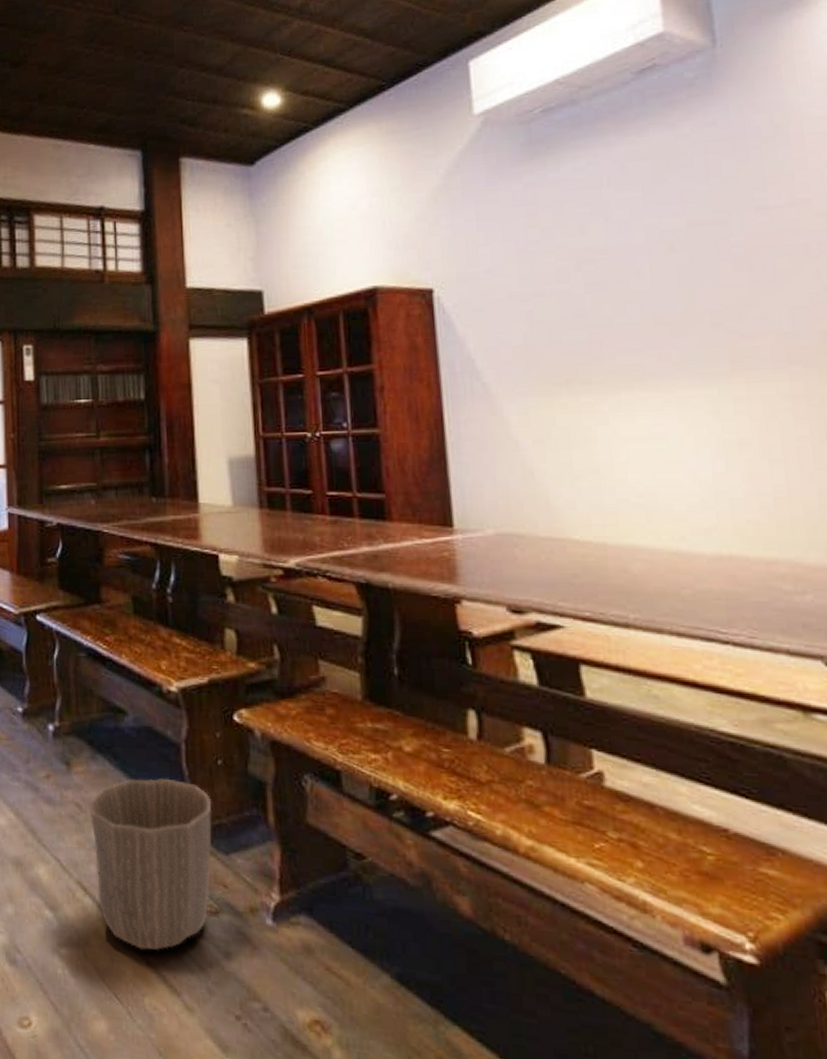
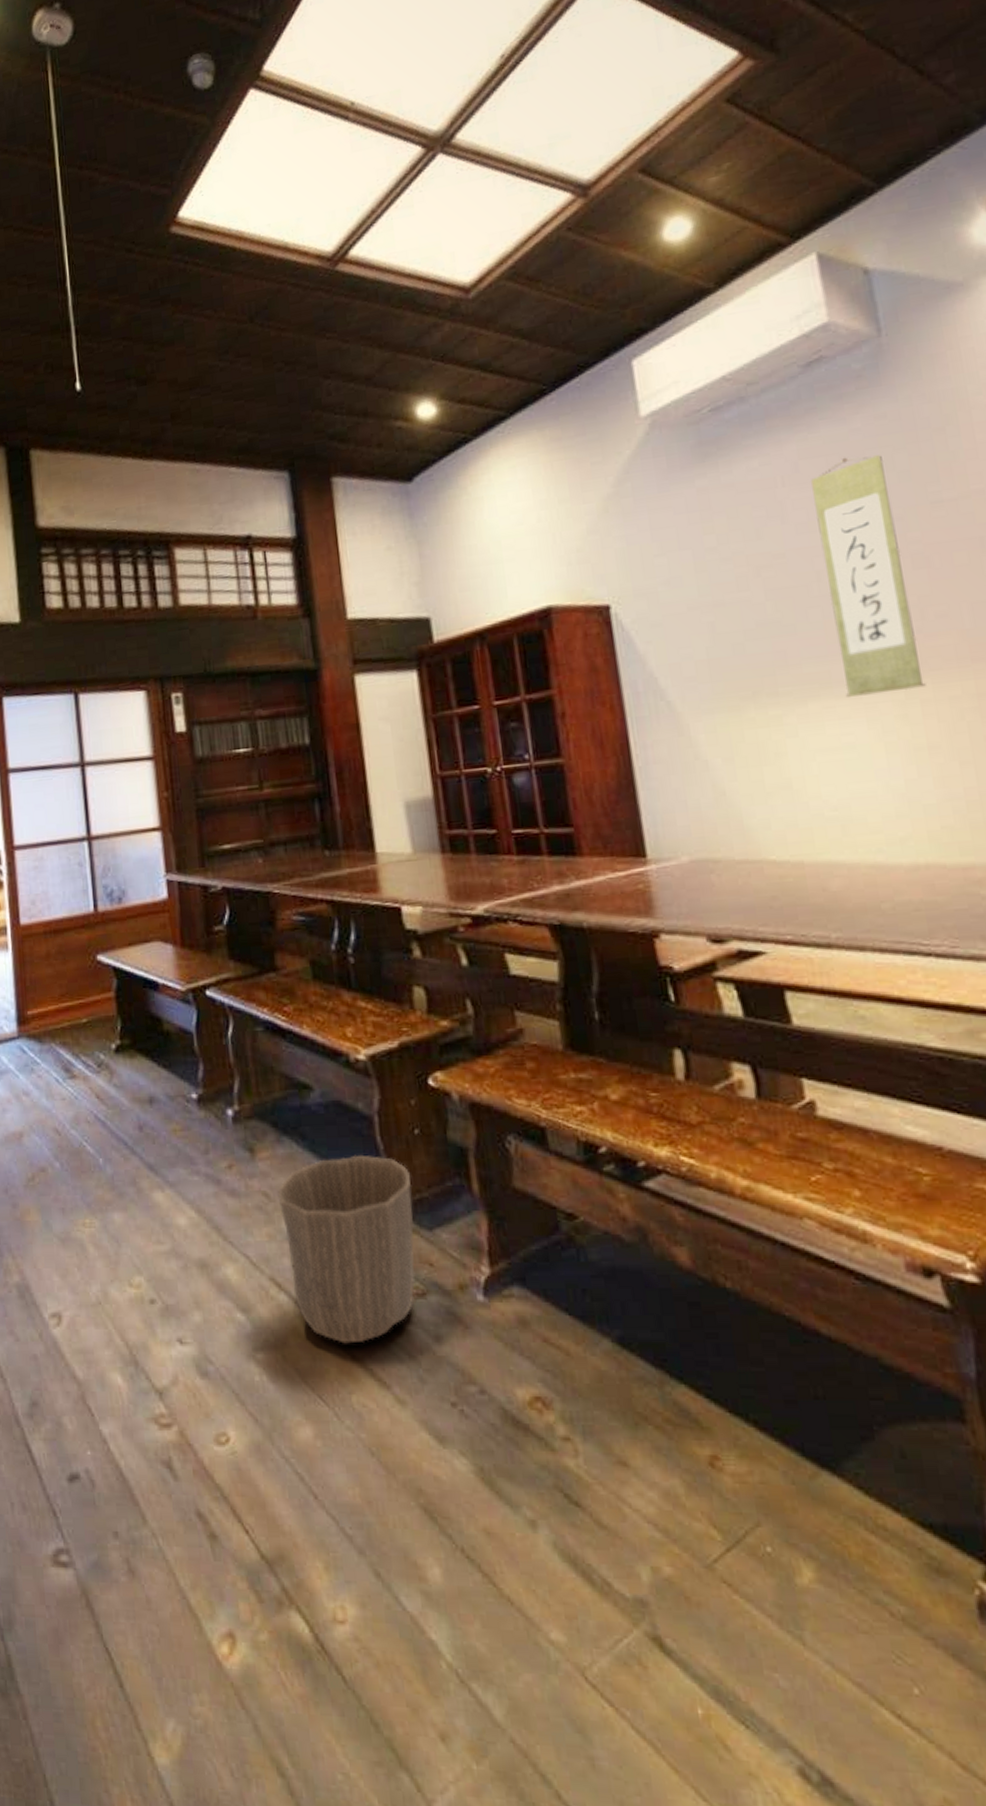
wall scroll: none [637,160,740,390] -> present [811,455,926,697]

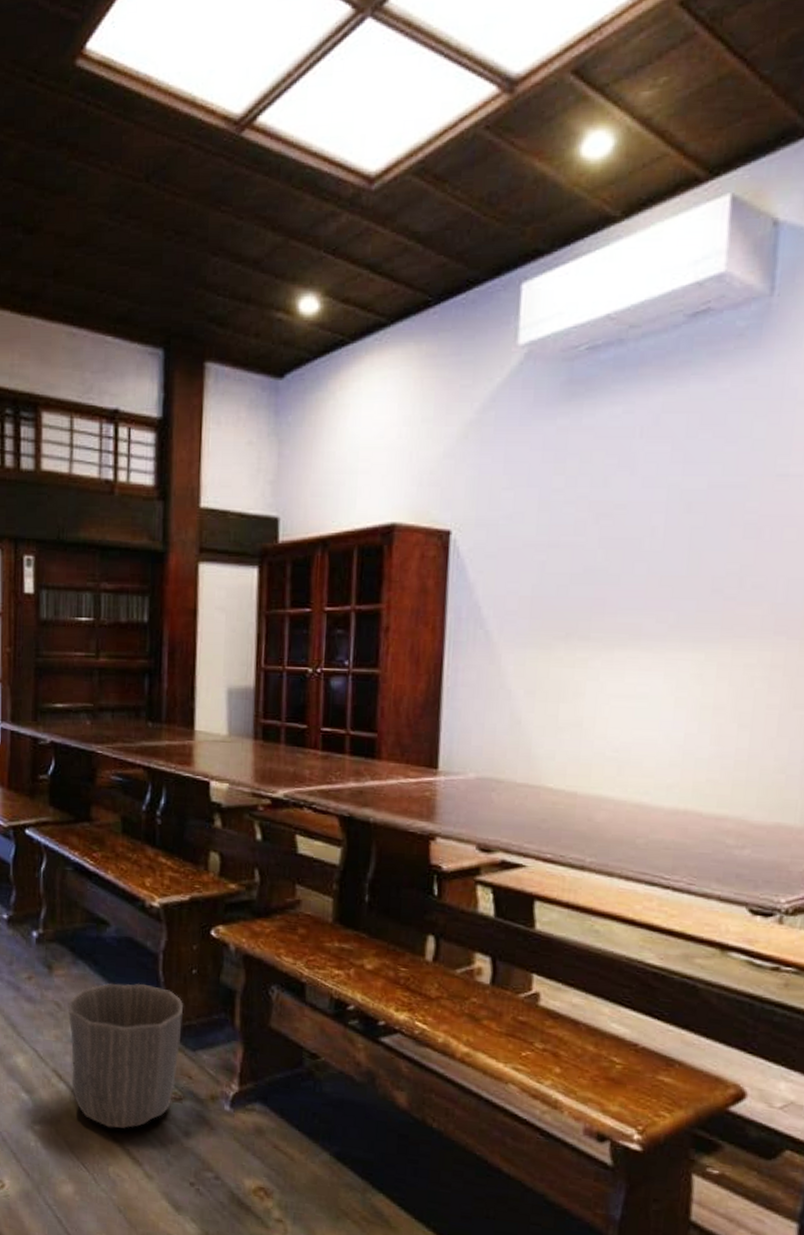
wall scroll: present [811,455,926,697] -> none [651,417,742,653]

